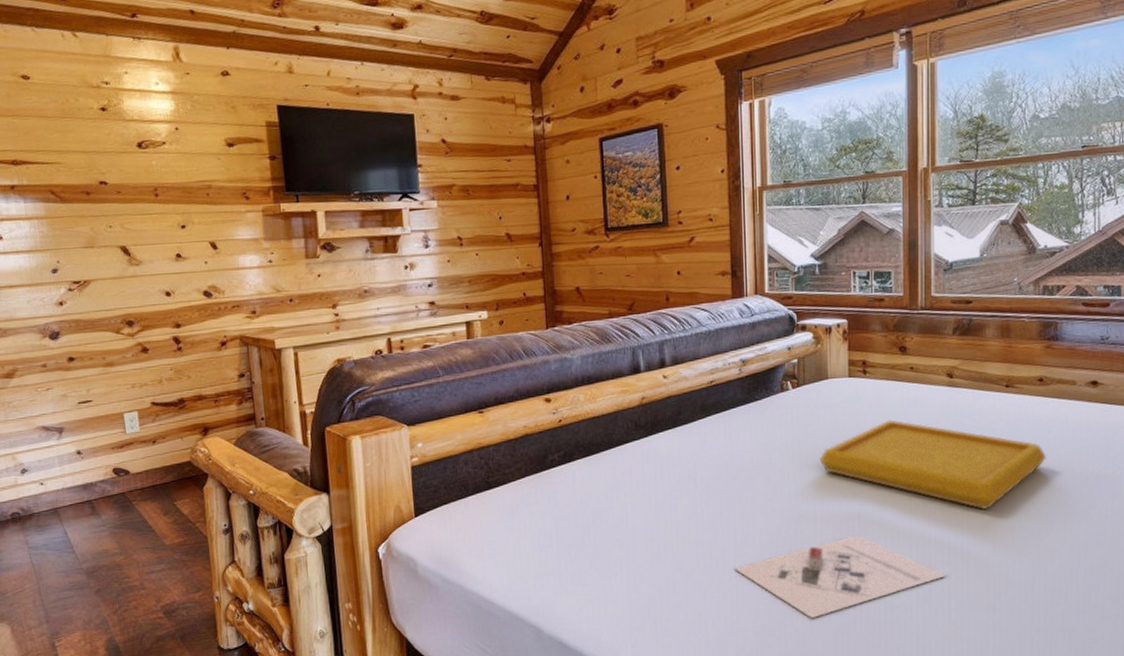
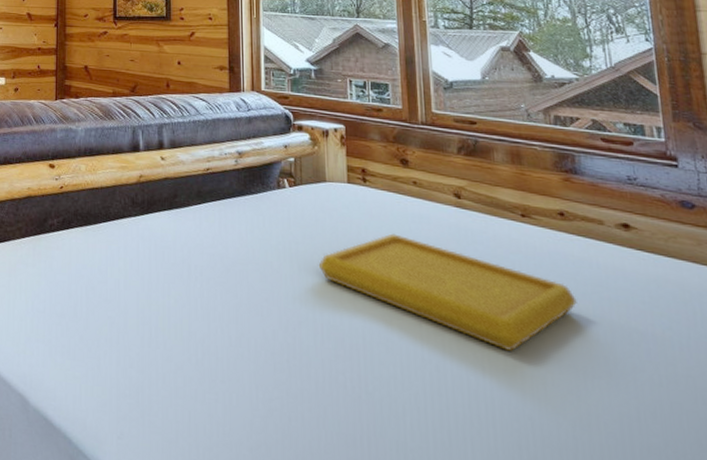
architectural model: present [734,535,946,618] -> none [228,355,468,444]

